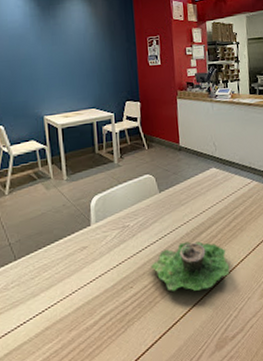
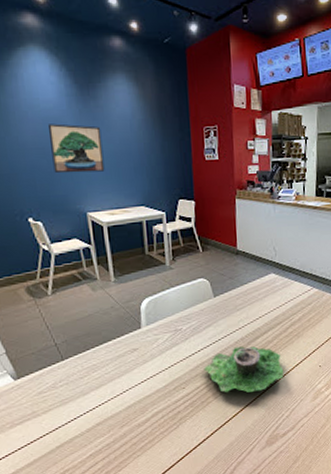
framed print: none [14,39,61,82] -> present [49,123,105,173]

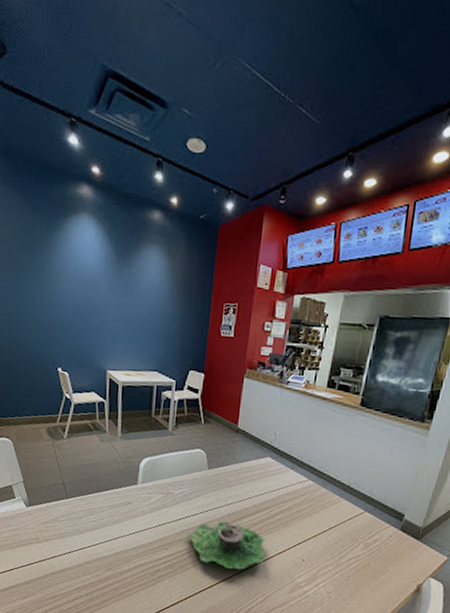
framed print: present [49,123,105,173] -> none [85,286,130,335]

